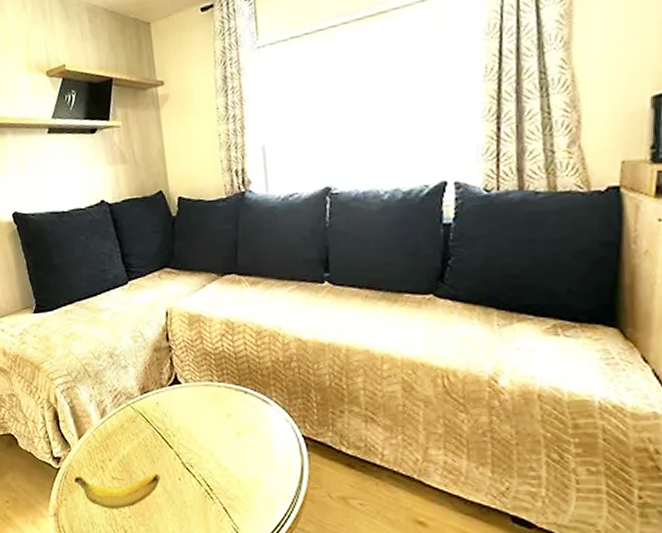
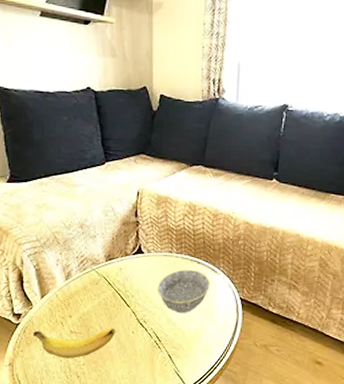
bowl: none [200,401,263,456] -> present [157,269,210,314]

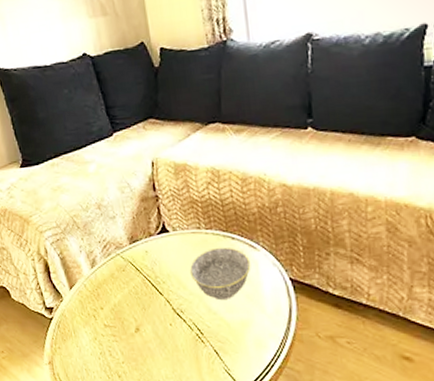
banana: present [33,328,116,359] -> none [67,320,152,356]

